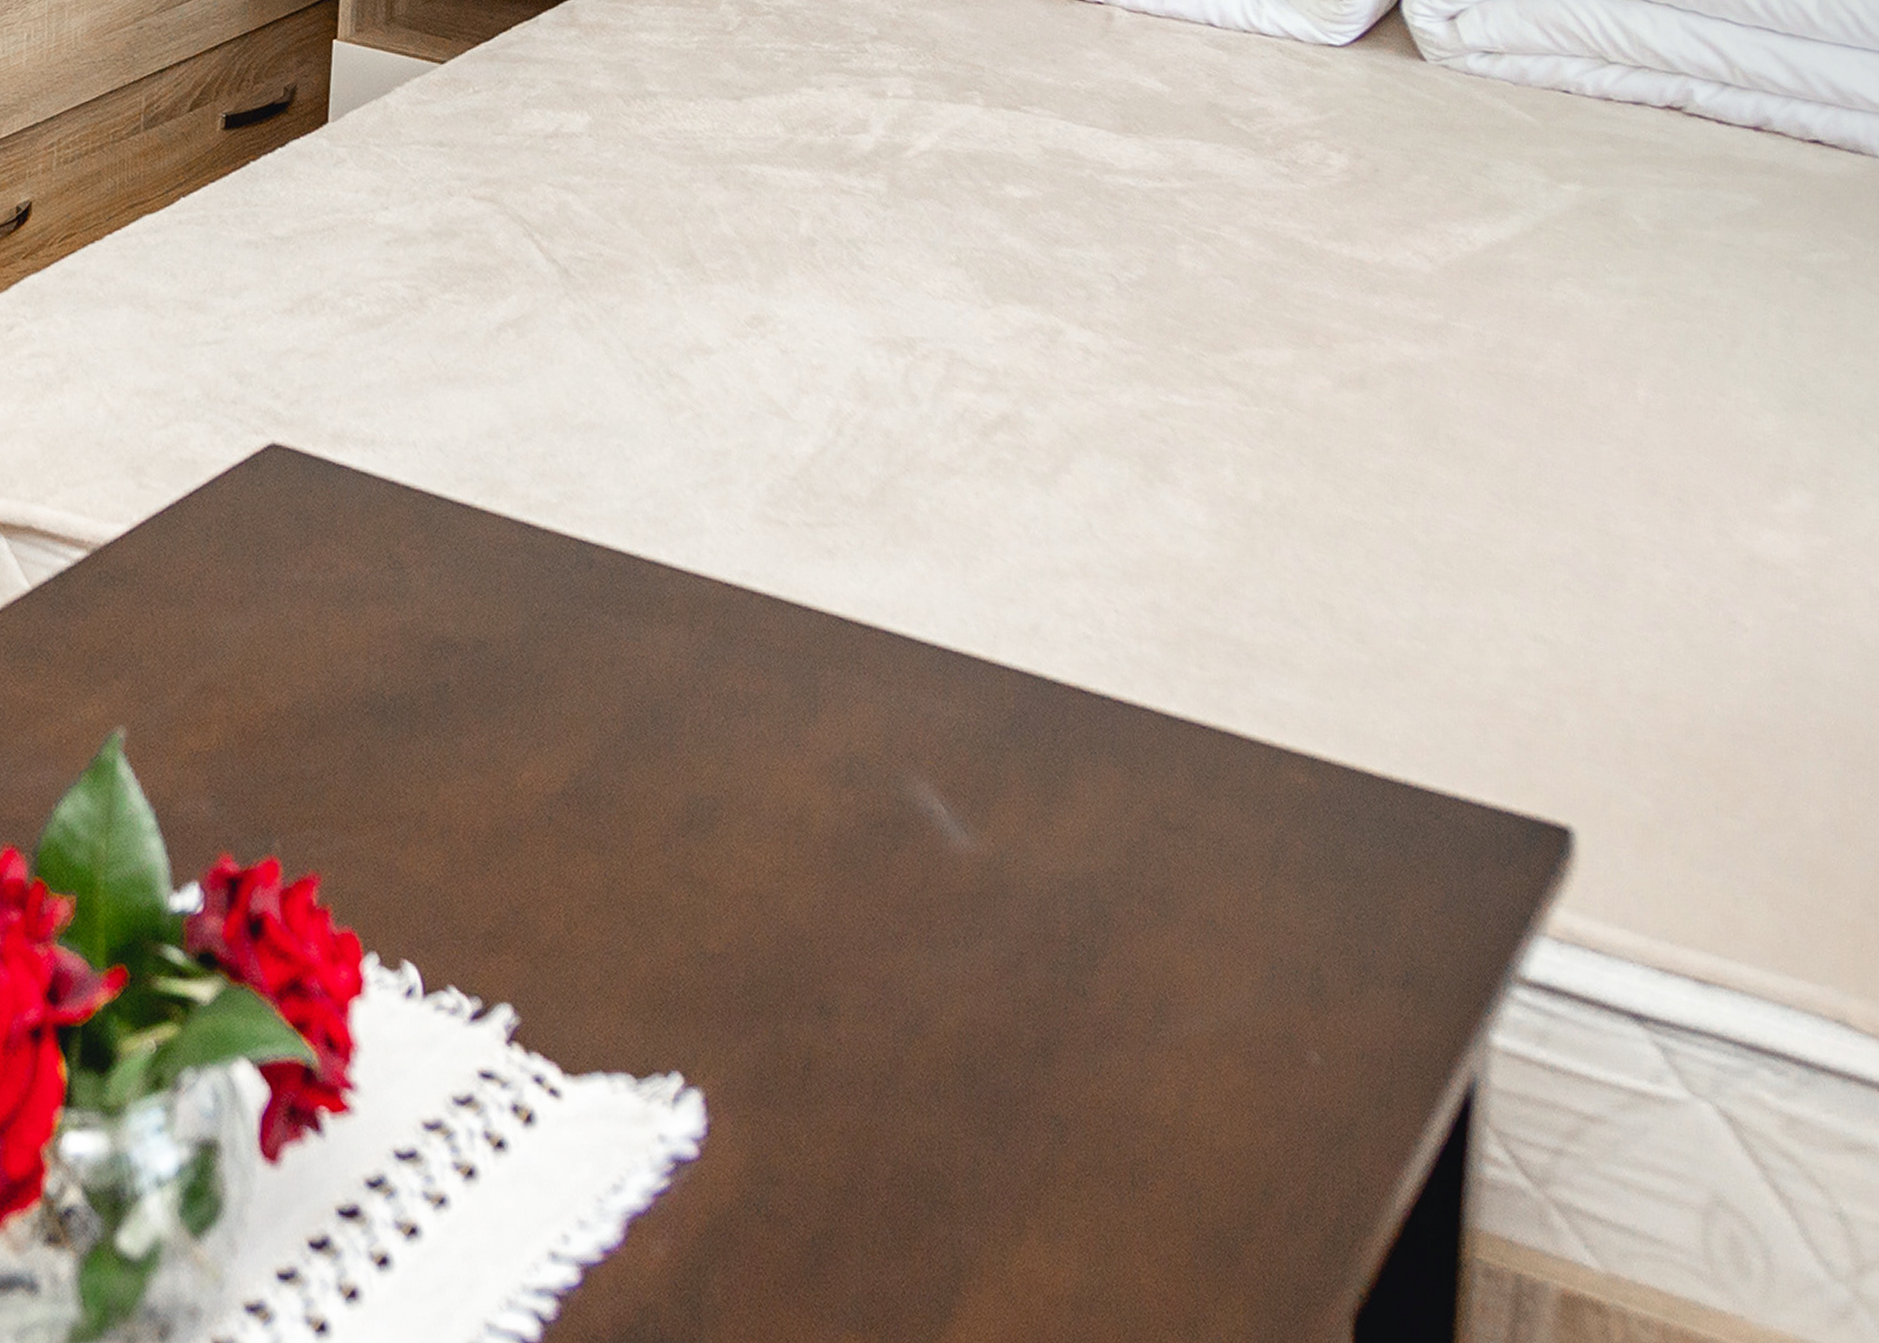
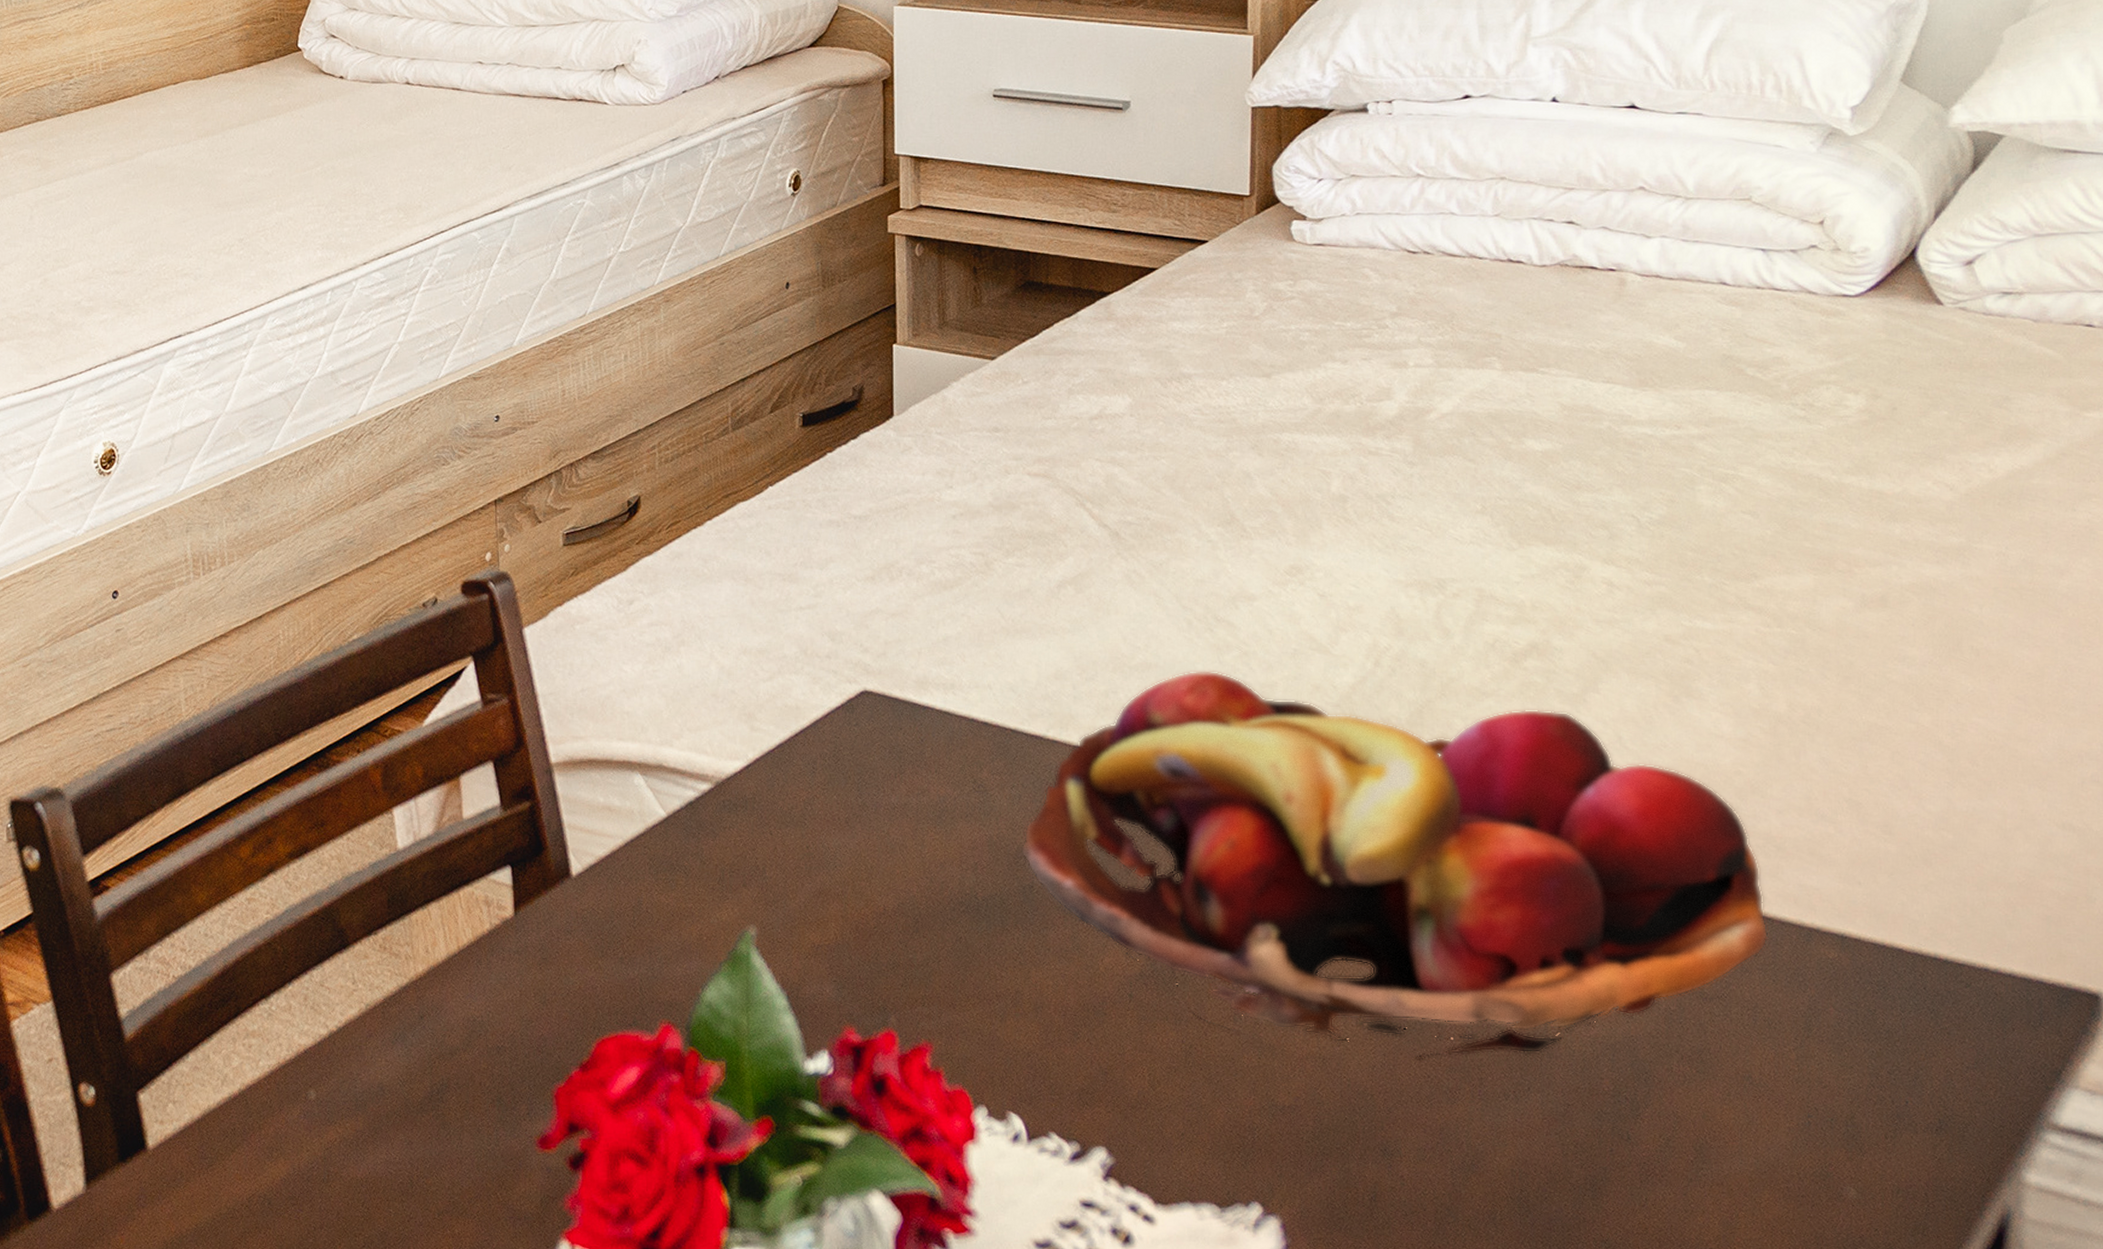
fruit basket: none [436,433,1237,901] -> present [1020,671,1769,1062]

